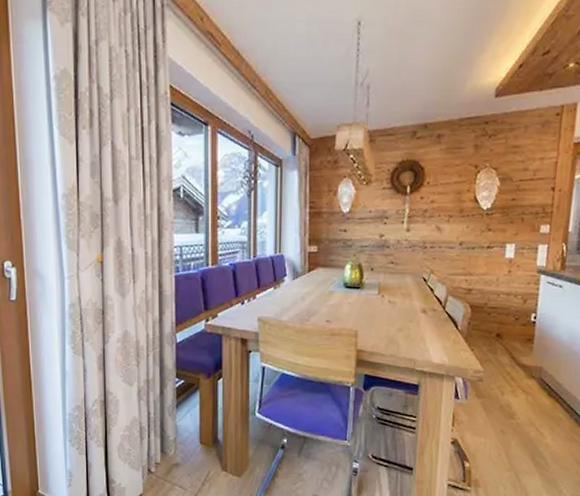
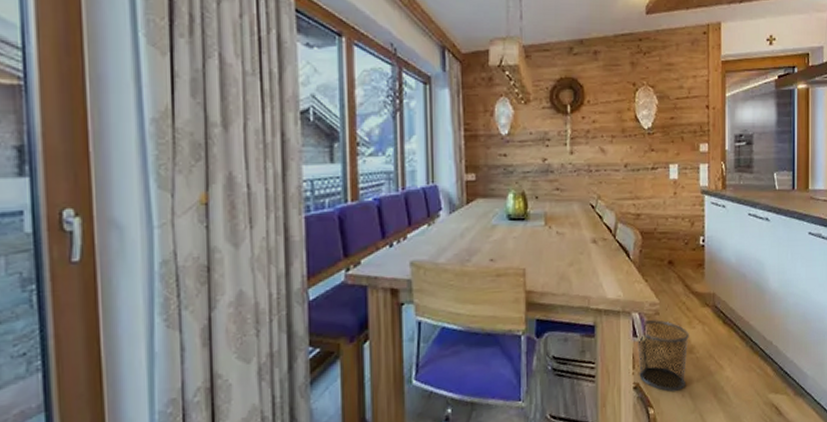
waste bin: none [458,385,511,450] -> present [636,320,689,392]

